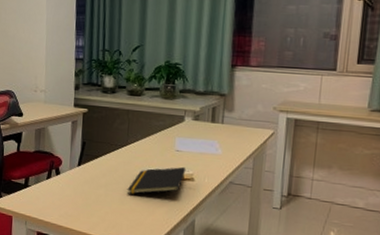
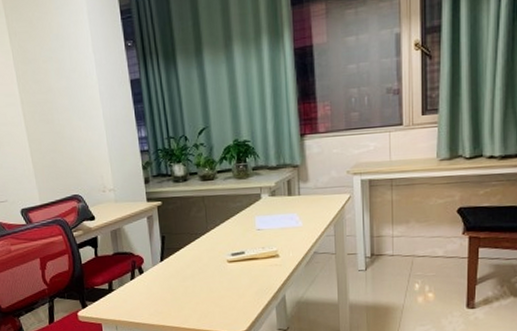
notepad: present [127,166,186,194] -> none [214,244,270,281]

